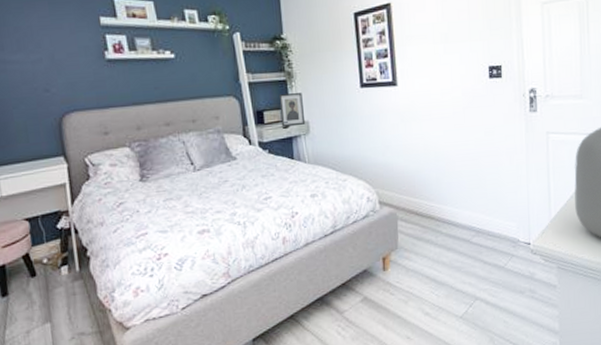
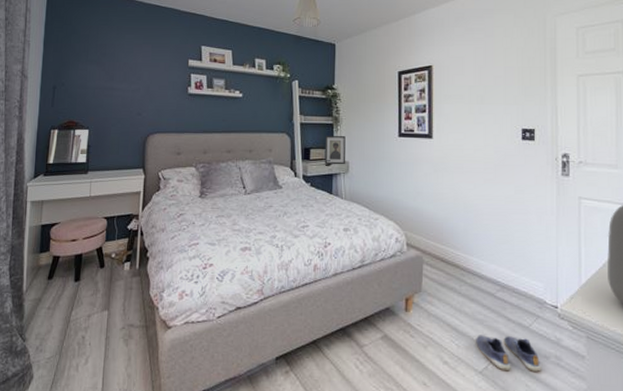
shoe: none [455,278,517,312] -> present [476,335,541,372]

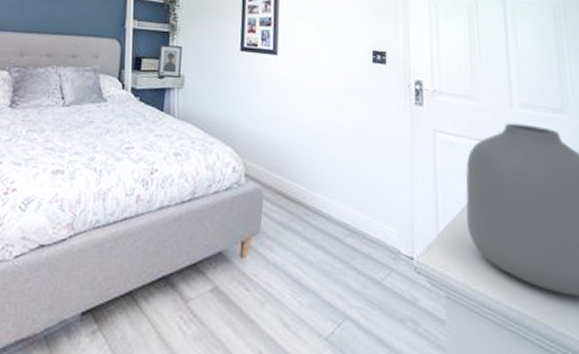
shoe: present [476,335,541,372] -> none [321,290,396,340]

